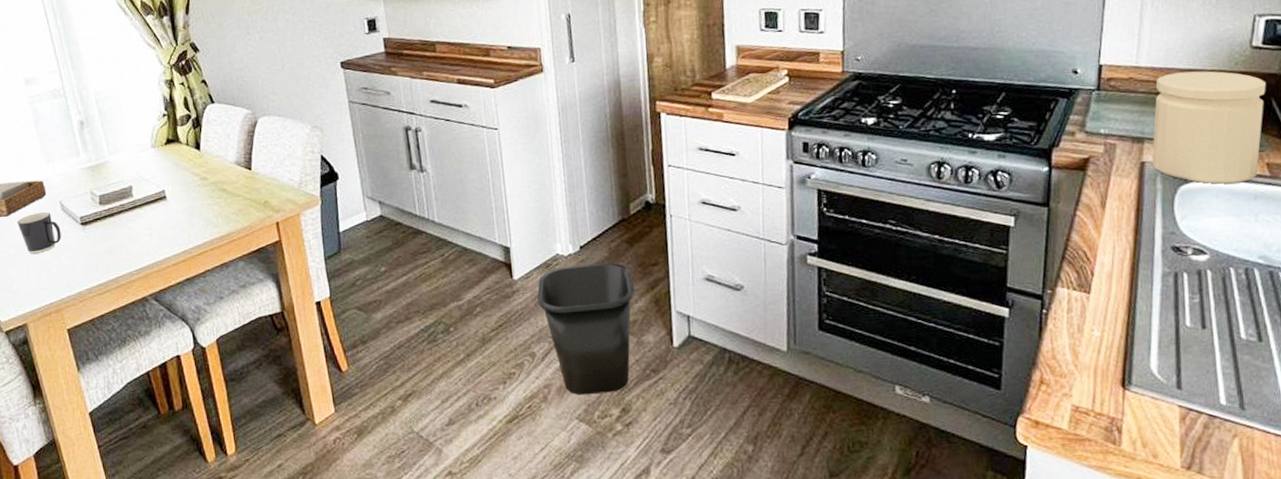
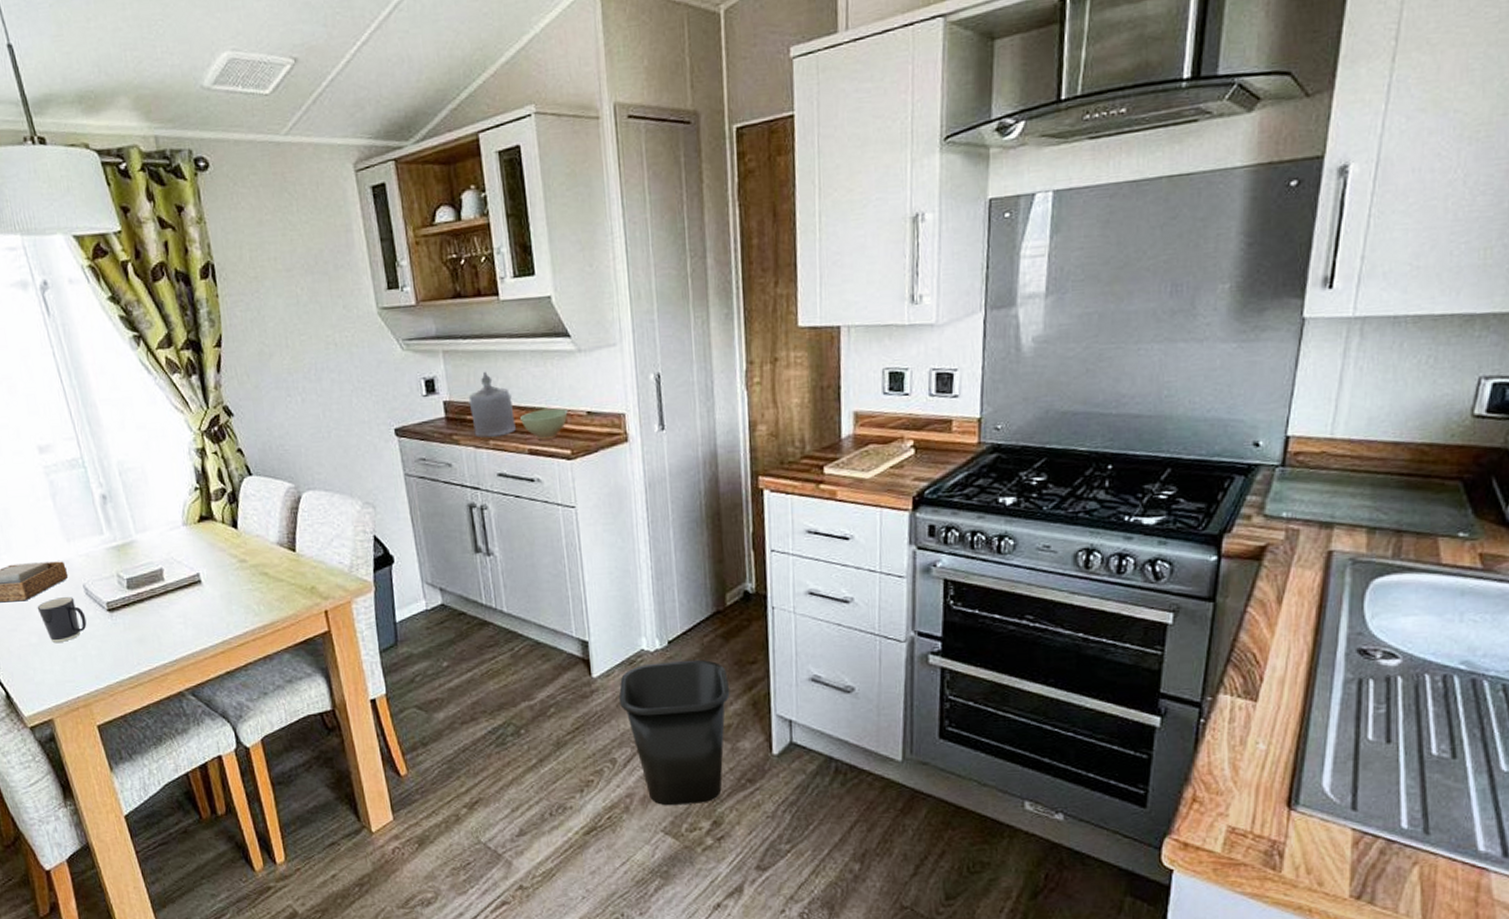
decorative jar: none [405,12,447,69] -> present [468,371,517,438]
bowl: none [450,43,491,71] -> present [520,408,568,440]
jar: present [1151,71,1266,184] -> none [1341,444,1487,578]

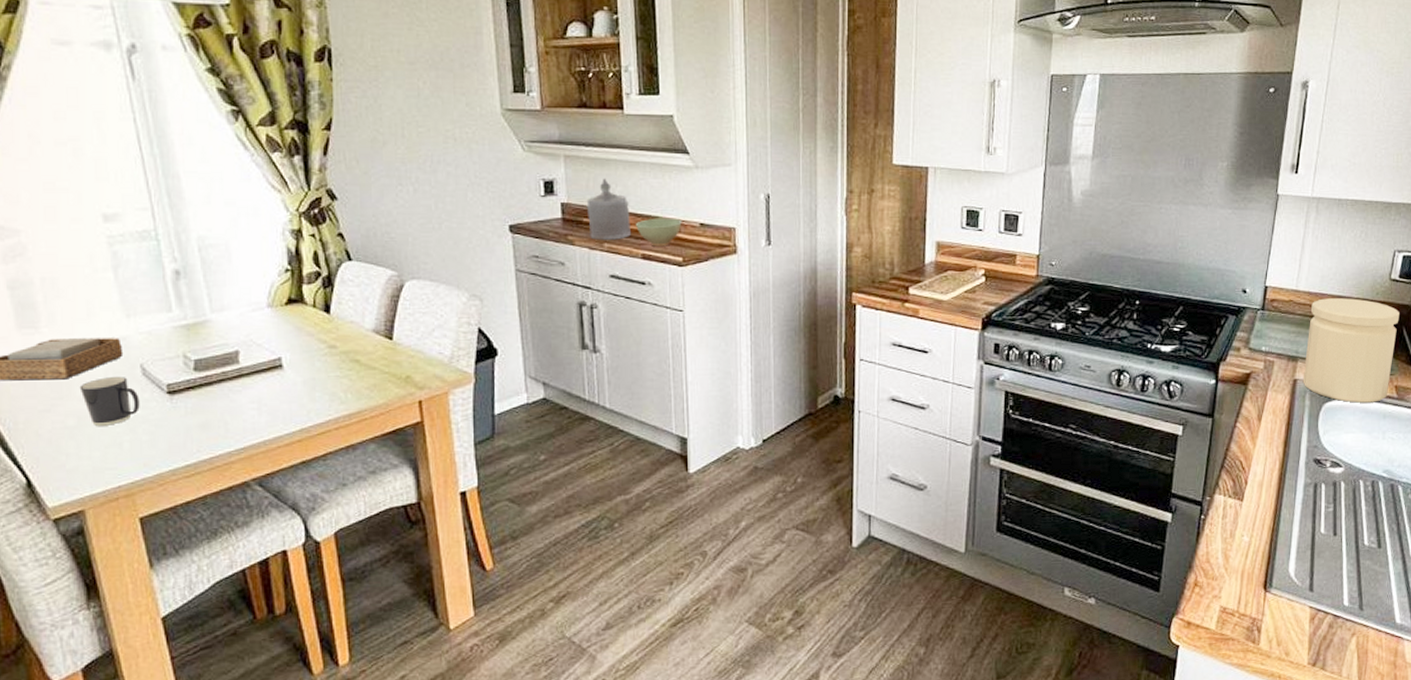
waste bin: present [618,659,730,806] -> none [713,457,817,597]
jar: none [1341,444,1487,578] -> present [1303,298,1399,403]

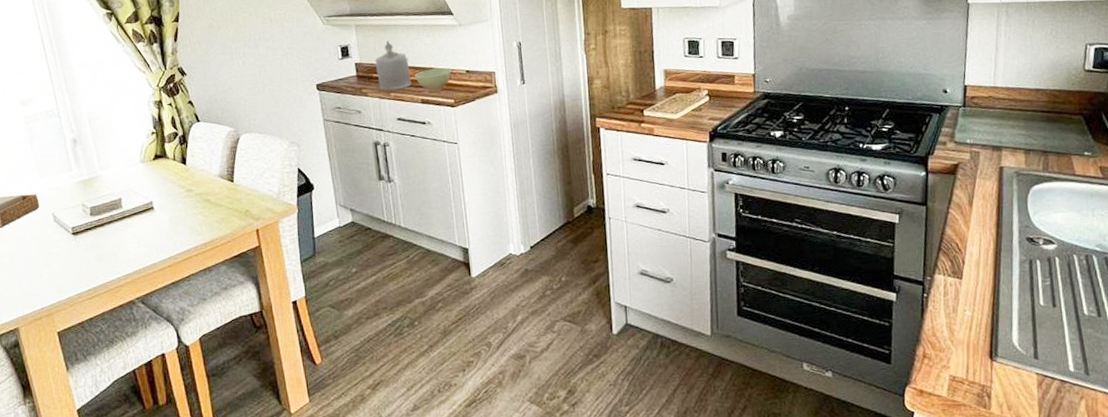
mug: present [79,376,140,426] -> none [11,223,54,262]
jar: present [1303,298,1399,403] -> none [1008,90,1097,185]

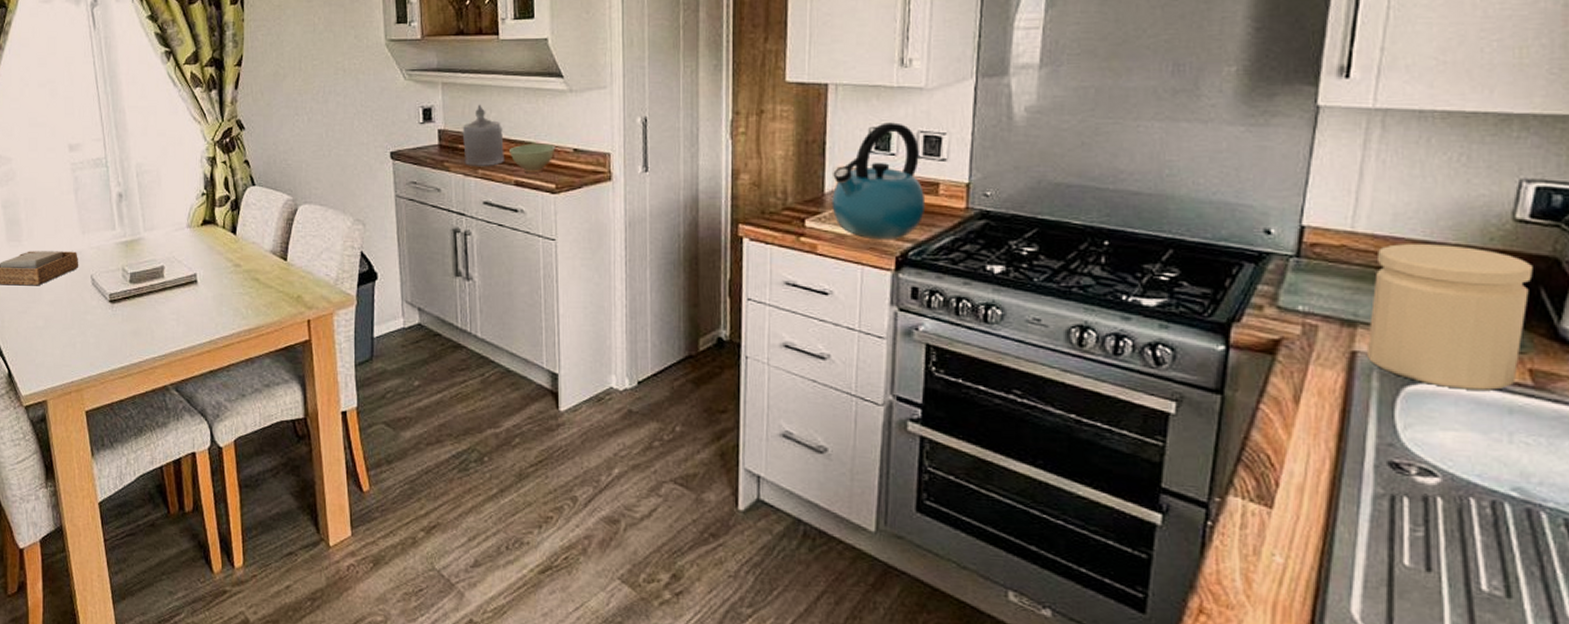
kettle: none [661,33,727,121] -> present [832,122,926,240]
jar: none [1008,90,1097,185] -> present [1366,244,1533,391]

